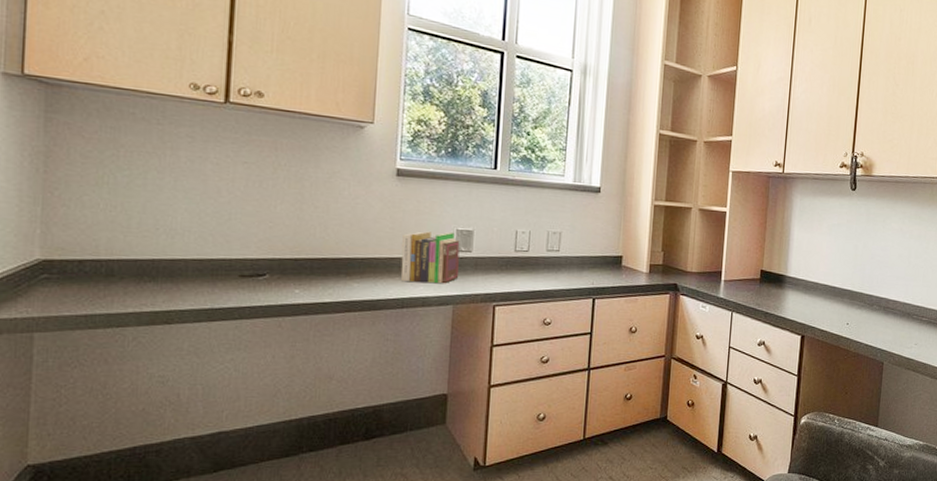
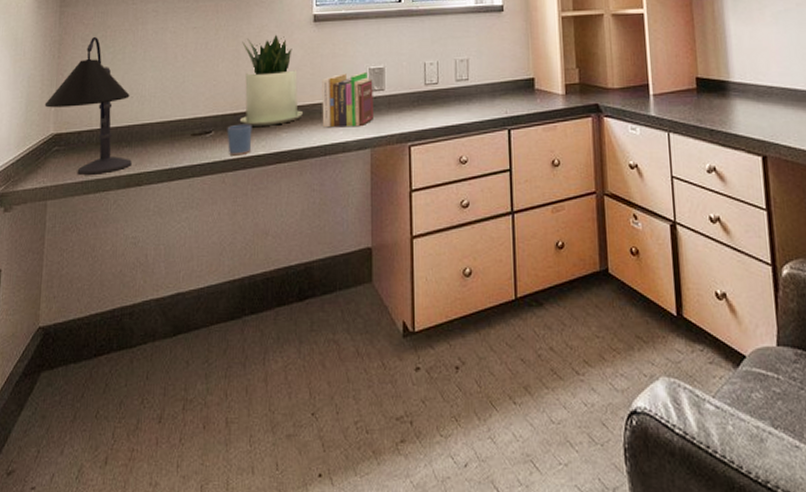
desk lamp: none [24,154,158,309] -> present [44,36,132,175]
mug: none [285,269,317,301] -> present [227,123,252,156]
planter: none [301,182,380,275] -> present [239,34,304,126]

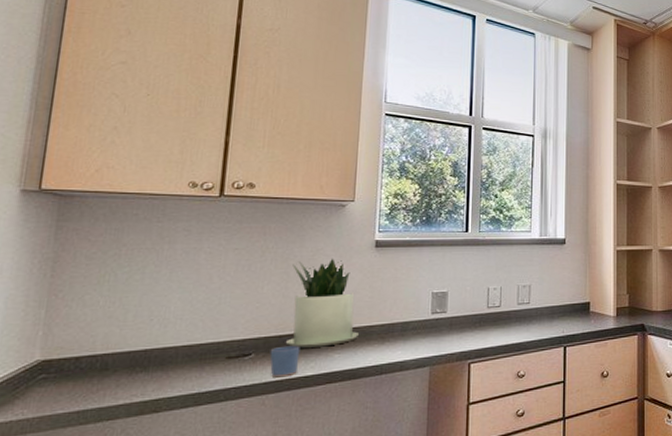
desk lamp: present [44,36,132,175] -> none [28,254,149,404]
books: present [322,71,373,128] -> none [379,295,435,348]

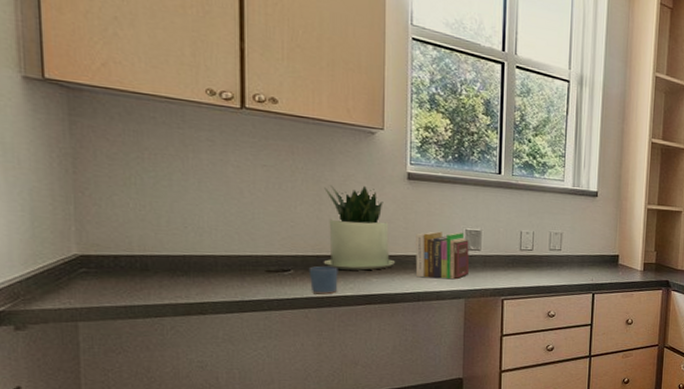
books: none [379,295,435,348] -> present [415,231,469,280]

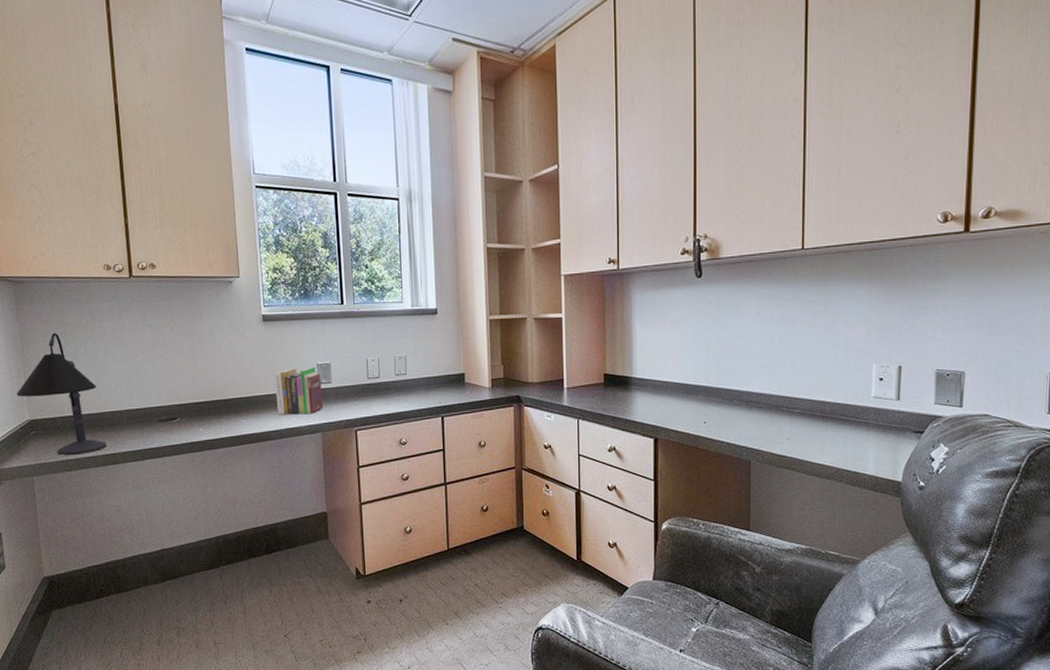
desk lamp: none [59,156,191,301] -> present [16,332,107,455]
mug: present [308,265,338,295] -> none [190,411,215,439]
planter: present [323,185,396,271] -> none [197,332,260,414]

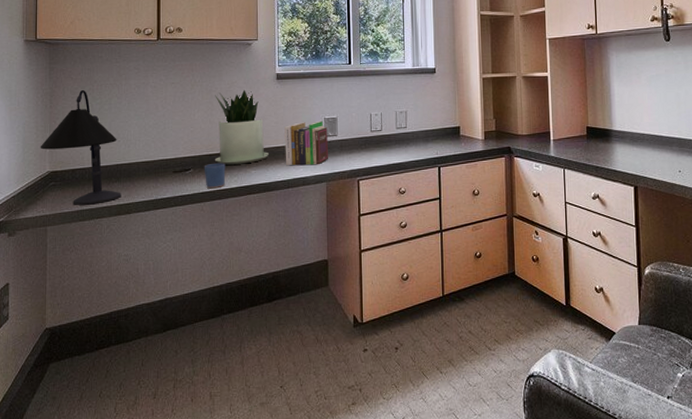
mug: none [190,411,215,439] -> present [204,162,226,189]
planter: none [197,332,260,414] -> present [214,89,270,165]

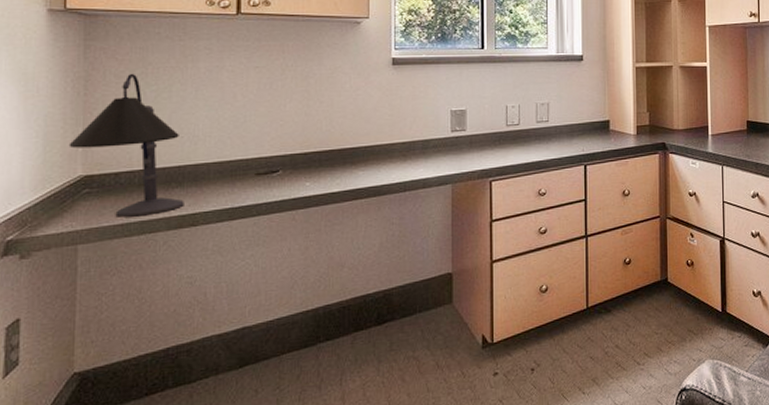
mug: present [204,162,226,189] -> none [296,162,325,194]
planter: present [214,89,270,165] -> none [310,76,382,165]
books: present [285,120,328,166] -> none [401,113,454,166]

